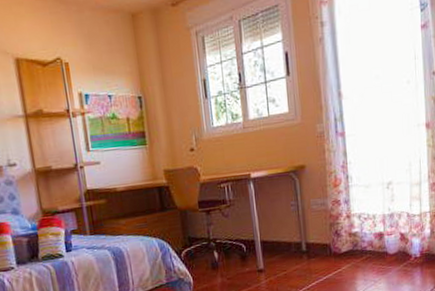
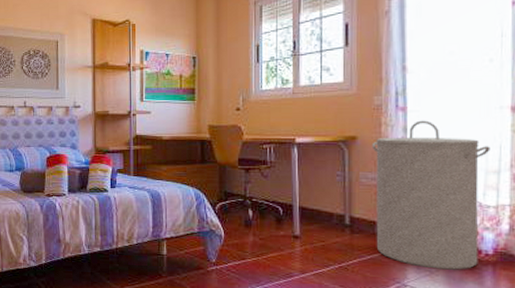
laundry hamper: none [318,143,413,279] -> present [371,120,490,270]

